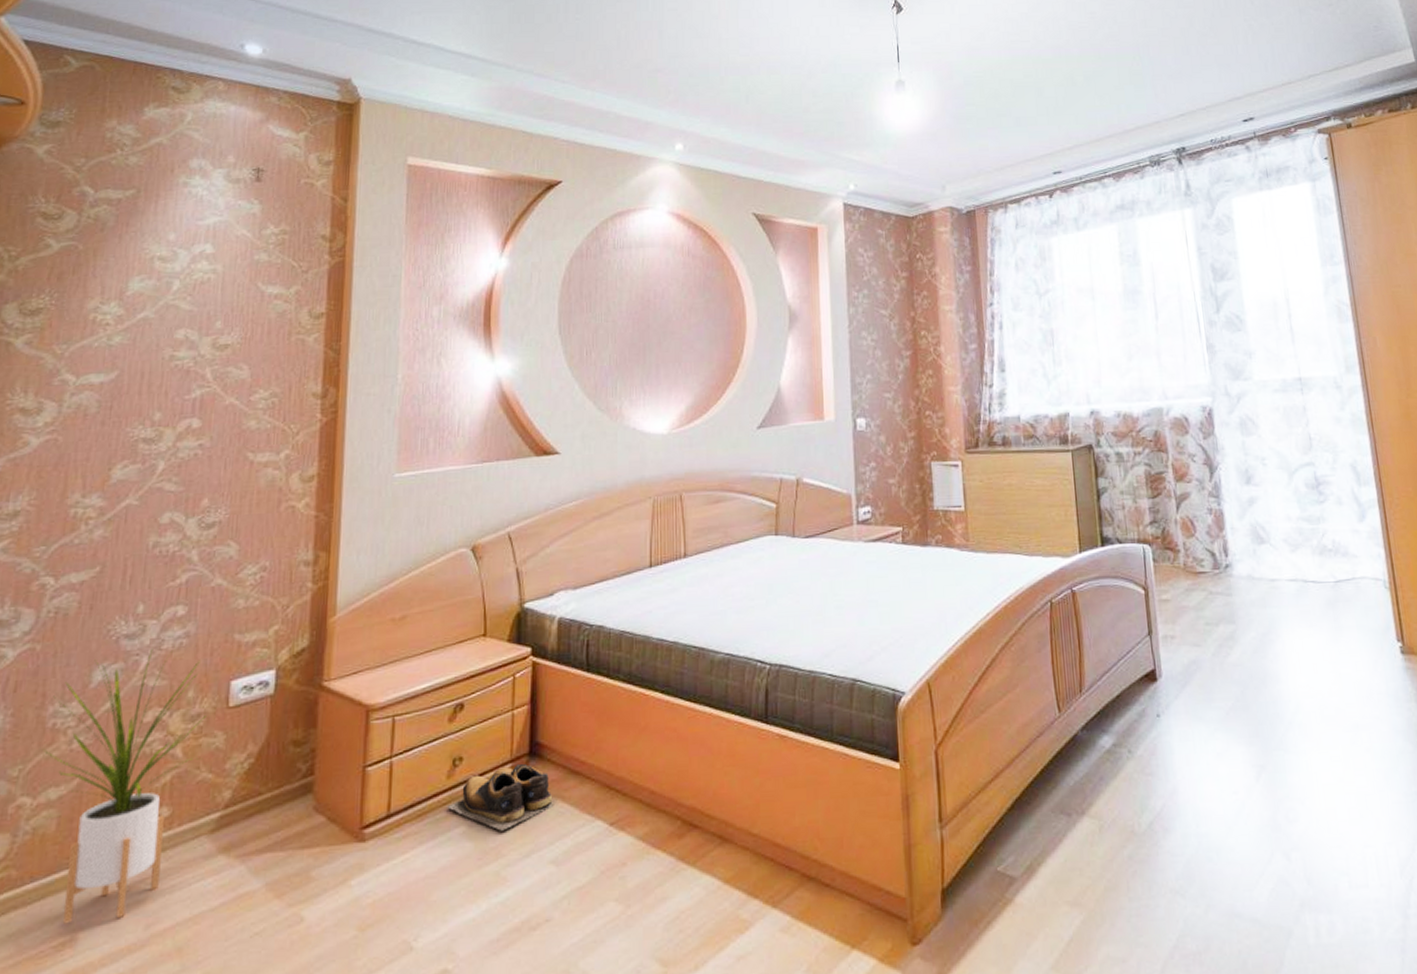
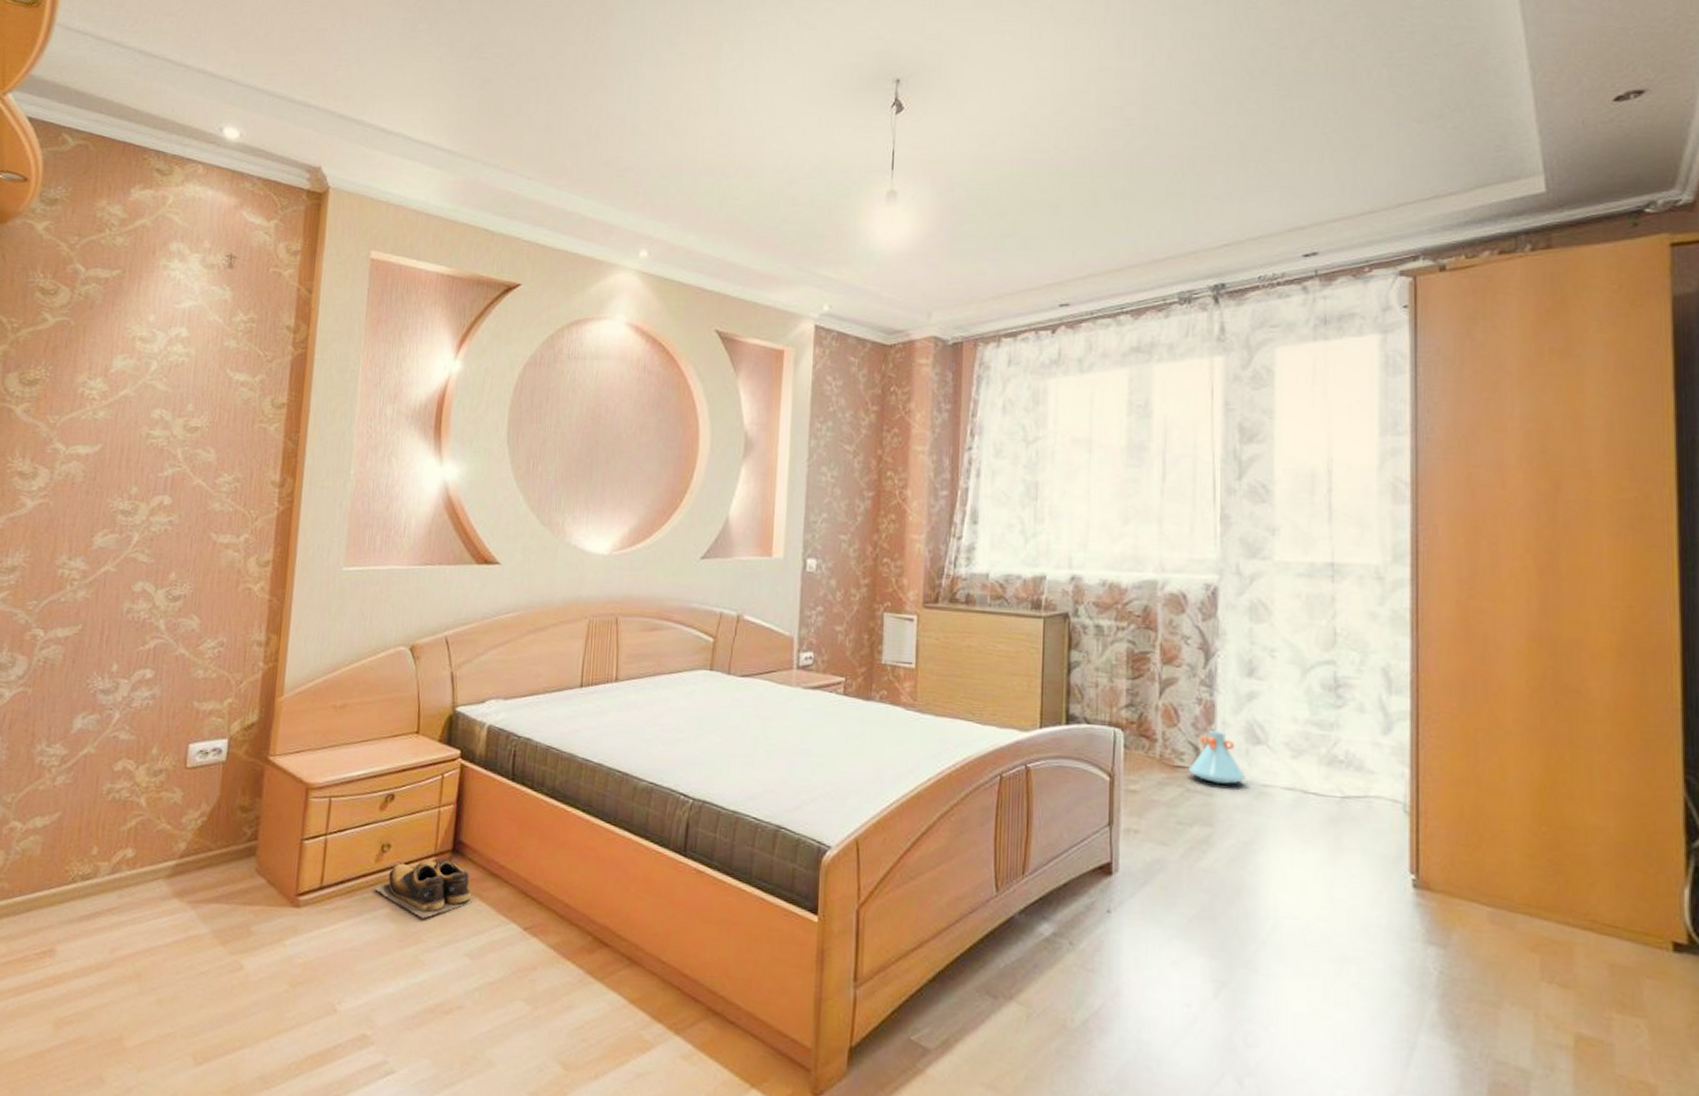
house plant: present [43,649,207,924] -> none [32,706,167,939]
vase: none [1209,536,1256,583] -> present [1189,731,1245,784]

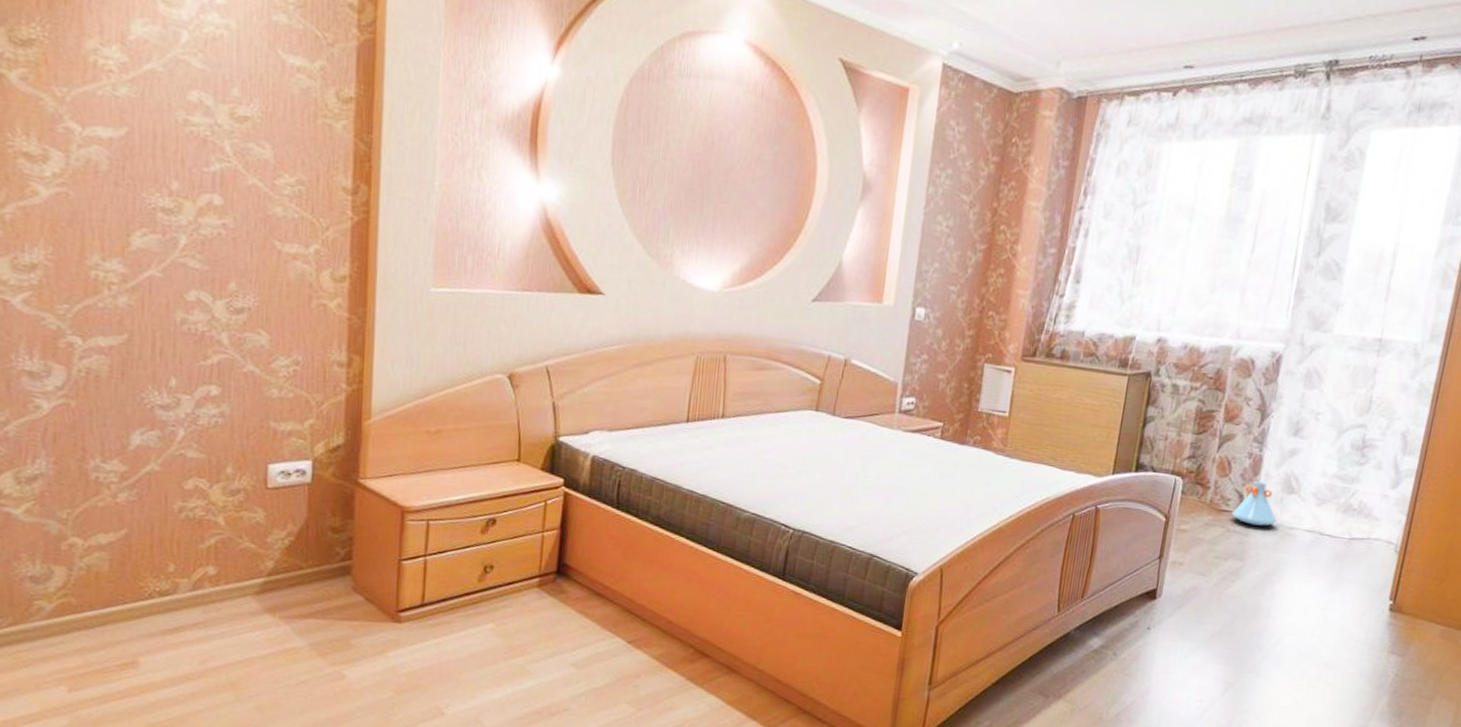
shoes: present [374,858,472,919] -> none [477,579,577,633]

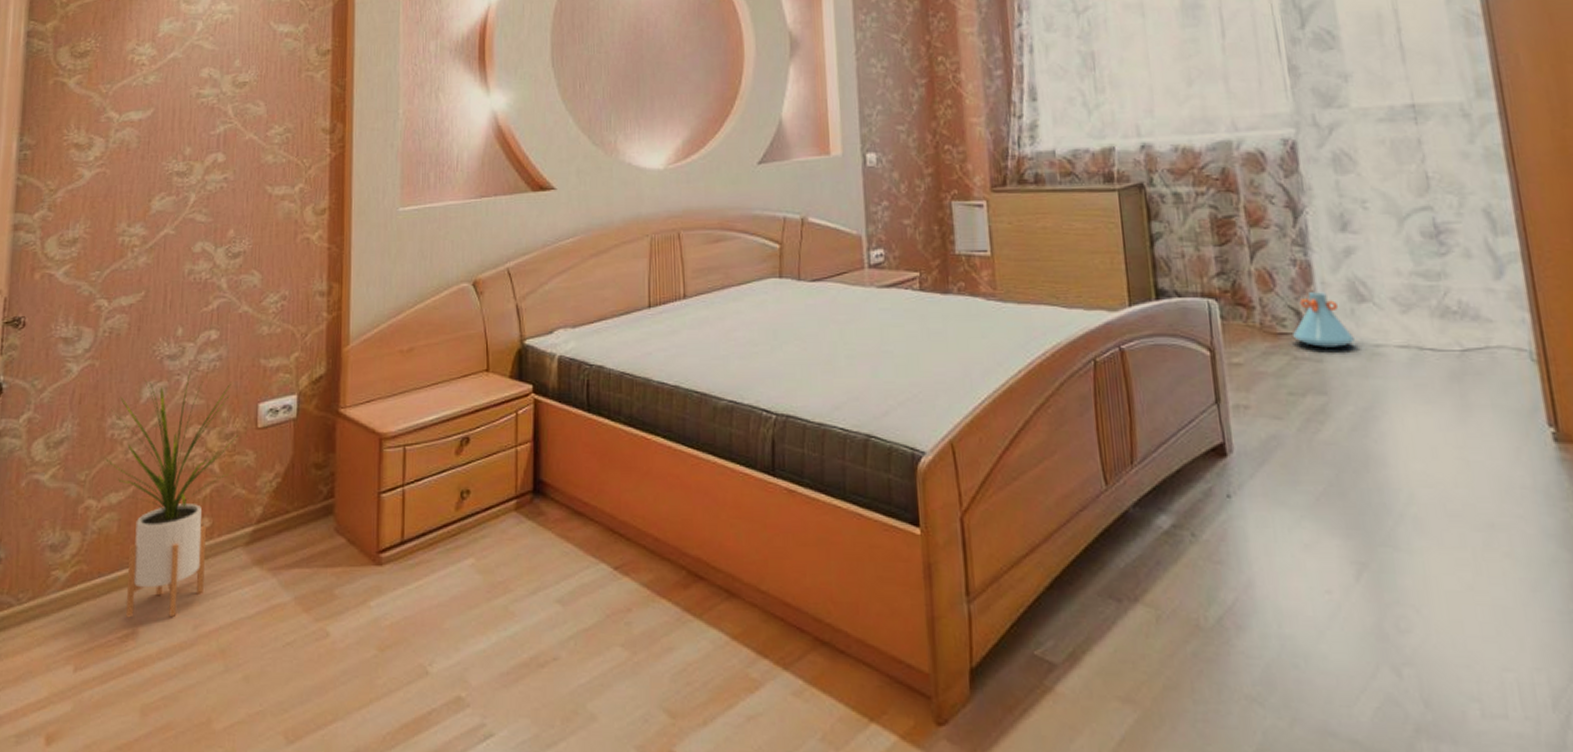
house plant: none [89,423,246,651] -> present [104,370,239,618]

